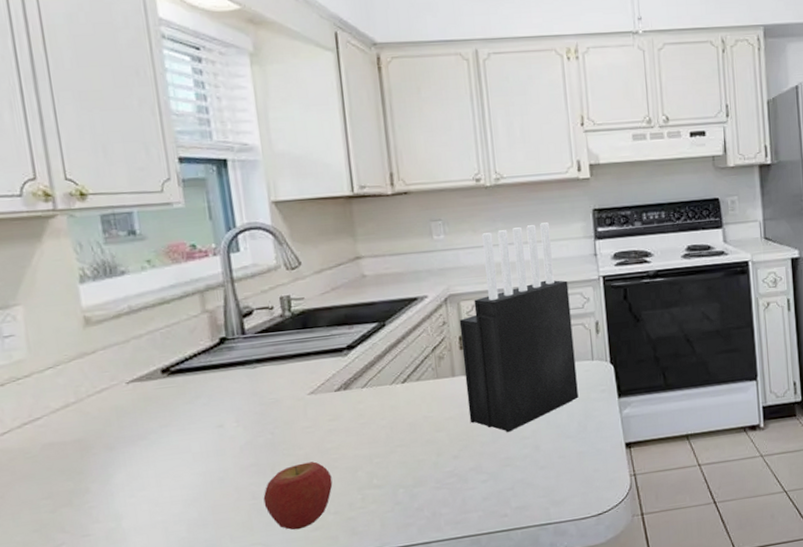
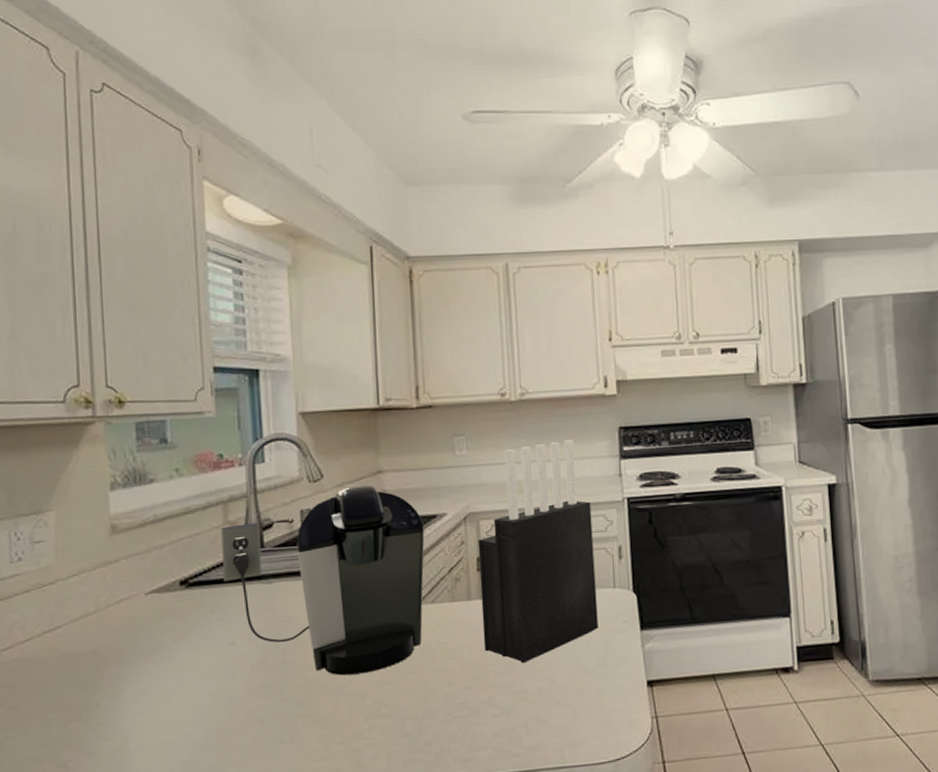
coffee maker: none [199,271,409,452] -> present [221,485,425,676]
apple: present [263,461,333,530] -> none [269,685,340,760]

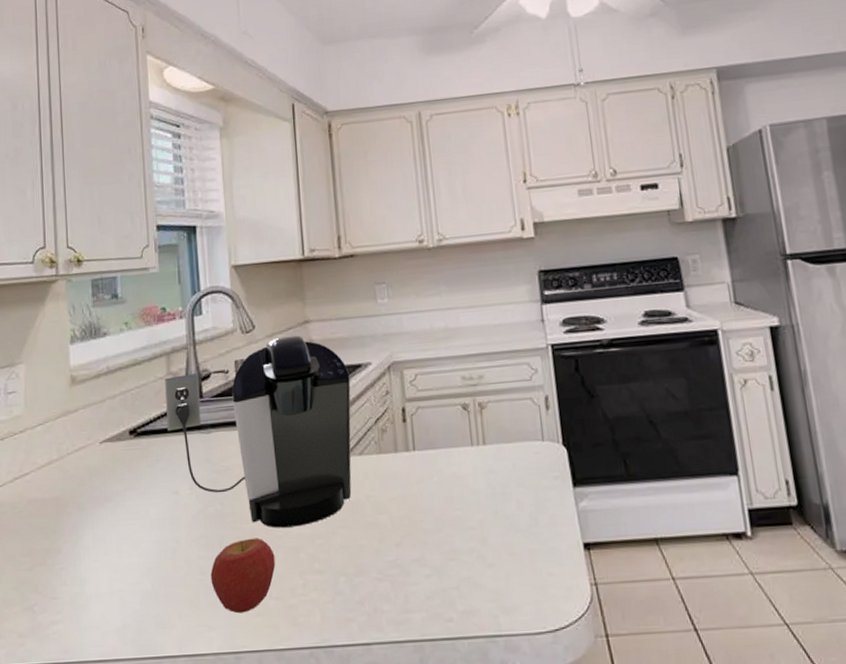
apple: none [269,685,340,760] -> present [210,538,276,614]
knife block: present [477,440,599,664] -> none [402,285,529,521]

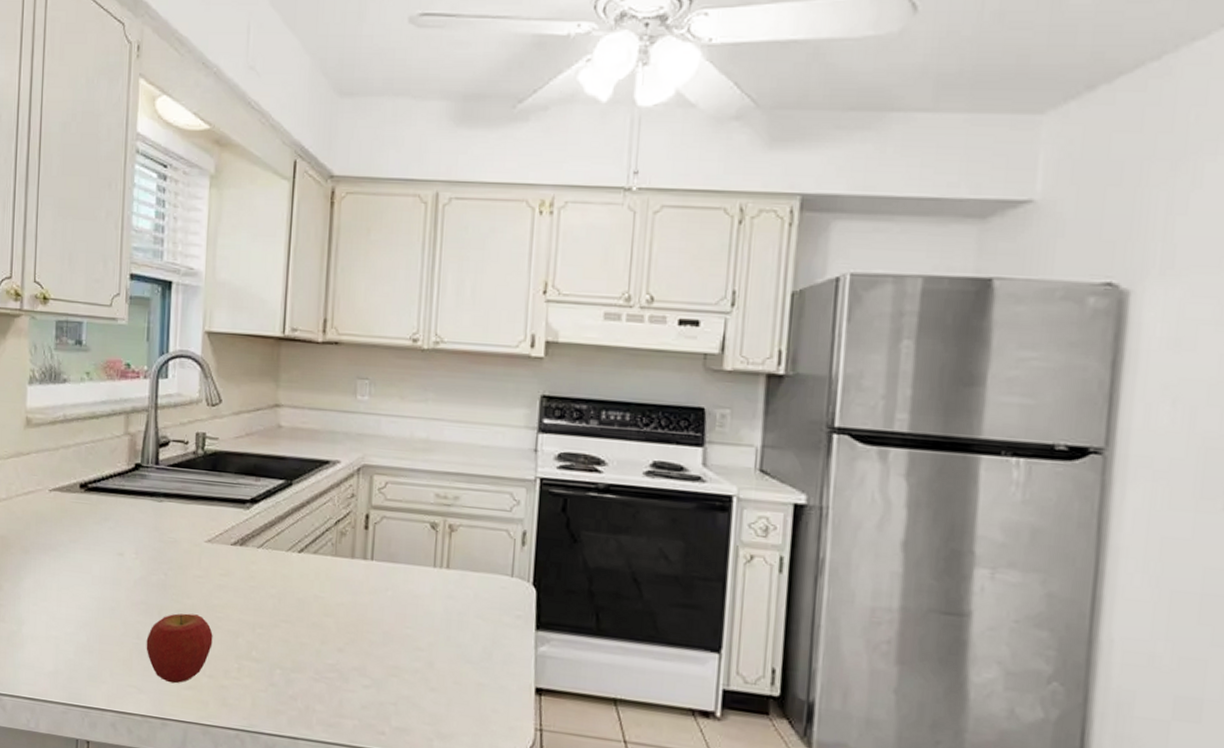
coffee maker: present [165,335,352,528] -> none [119,416,315,612]

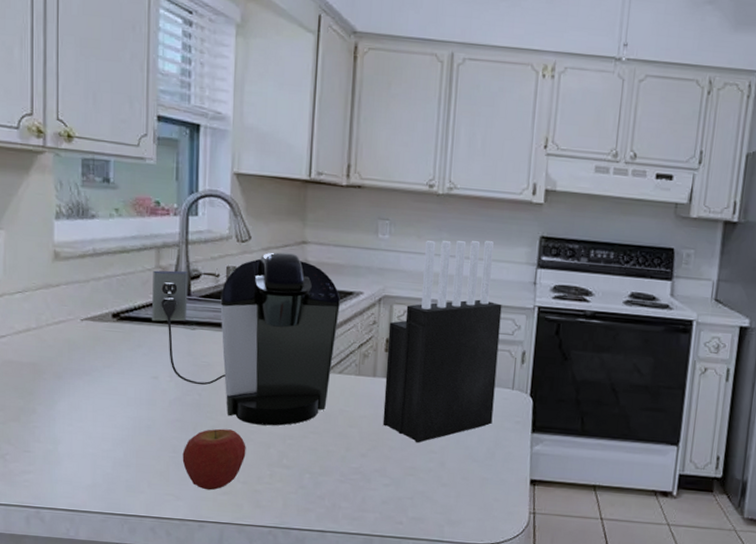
coffee maker: none [119,416,315,612] -> present [152,252,340,426]
knife block: none [362,401,498,638] -> present [382,240,502,443]

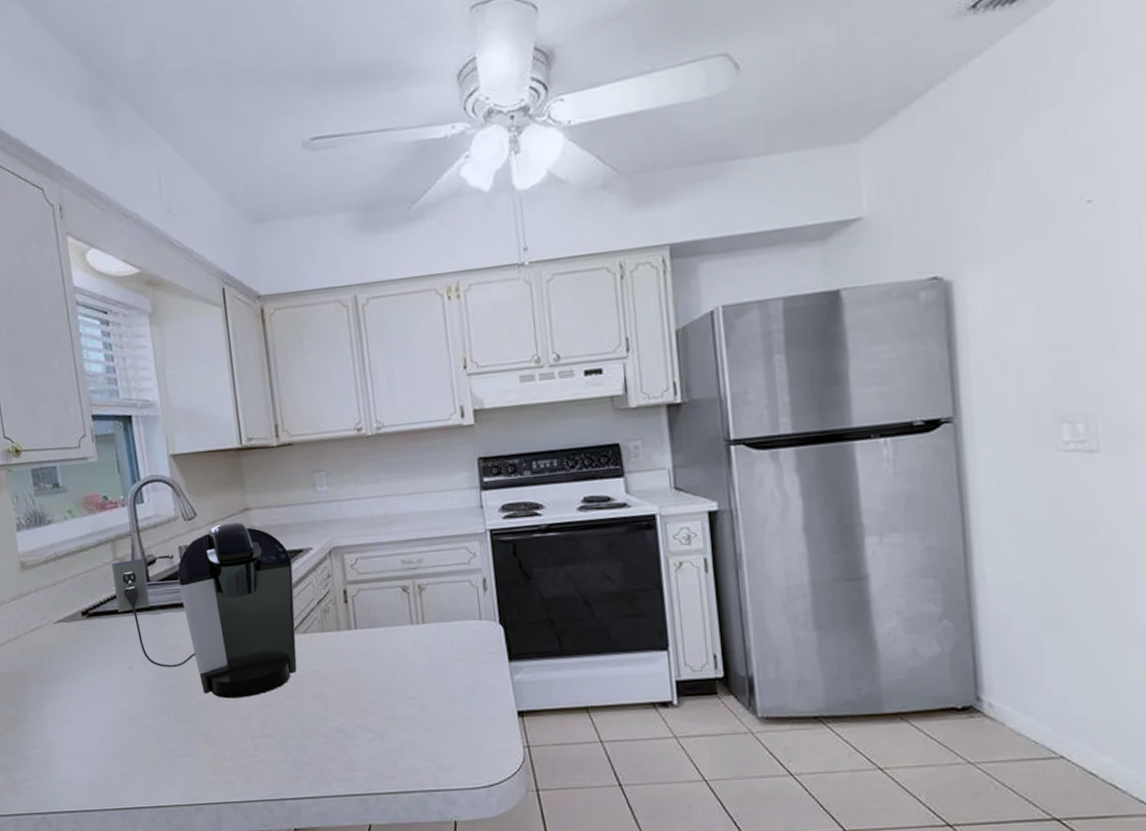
apple: present [182,428,246,491] -> none [168,707,228,772]
knife block: present [382,240,502,443] -> none [343,472,466,692]

